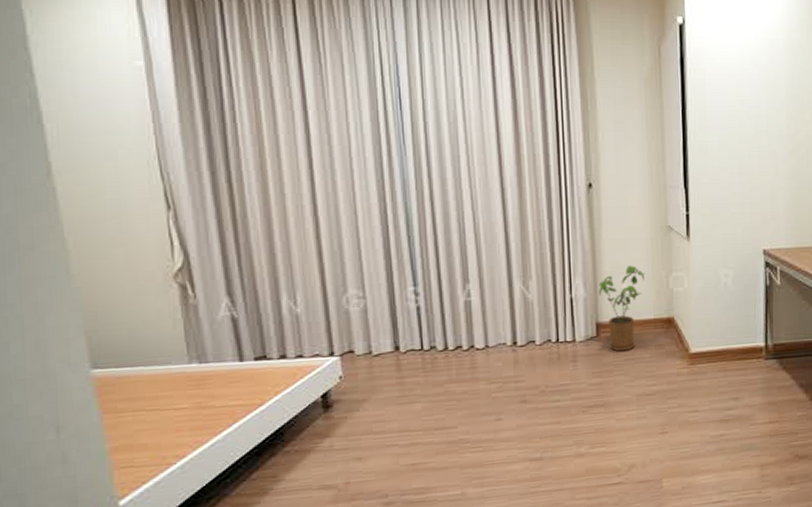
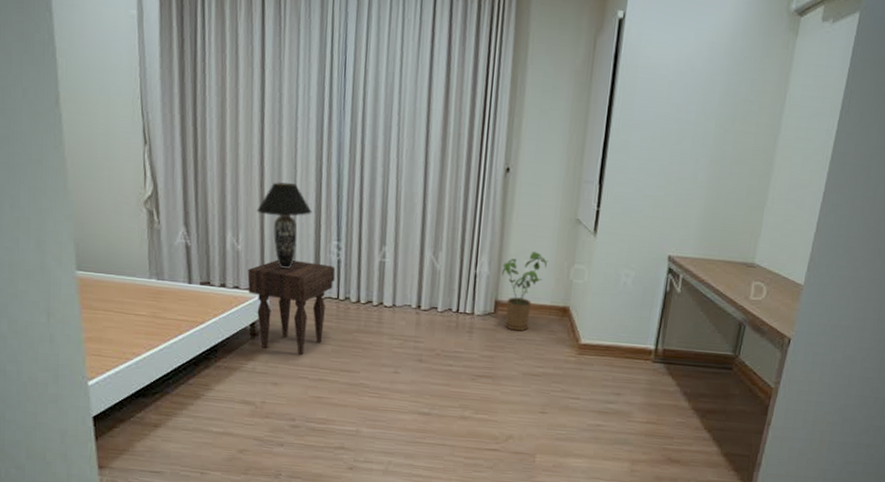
nightstand: none [311,314,416,422] -> present [247,259,336,355]
table lamp: none [314,231,381,327] -> present [256,182,312,269]

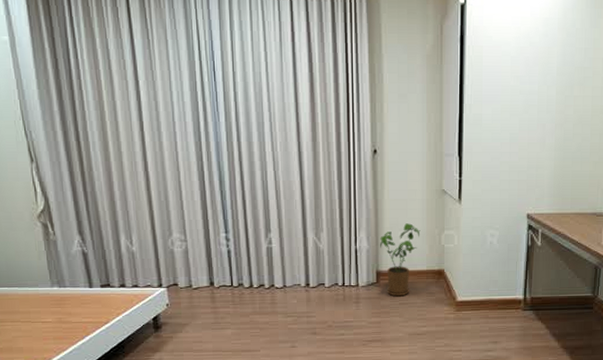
nightstand: present [247,259,336,355] -> none [144,254,227,342]
table lamp: present [256,182,312,269] -> none [146,185,199,264]

